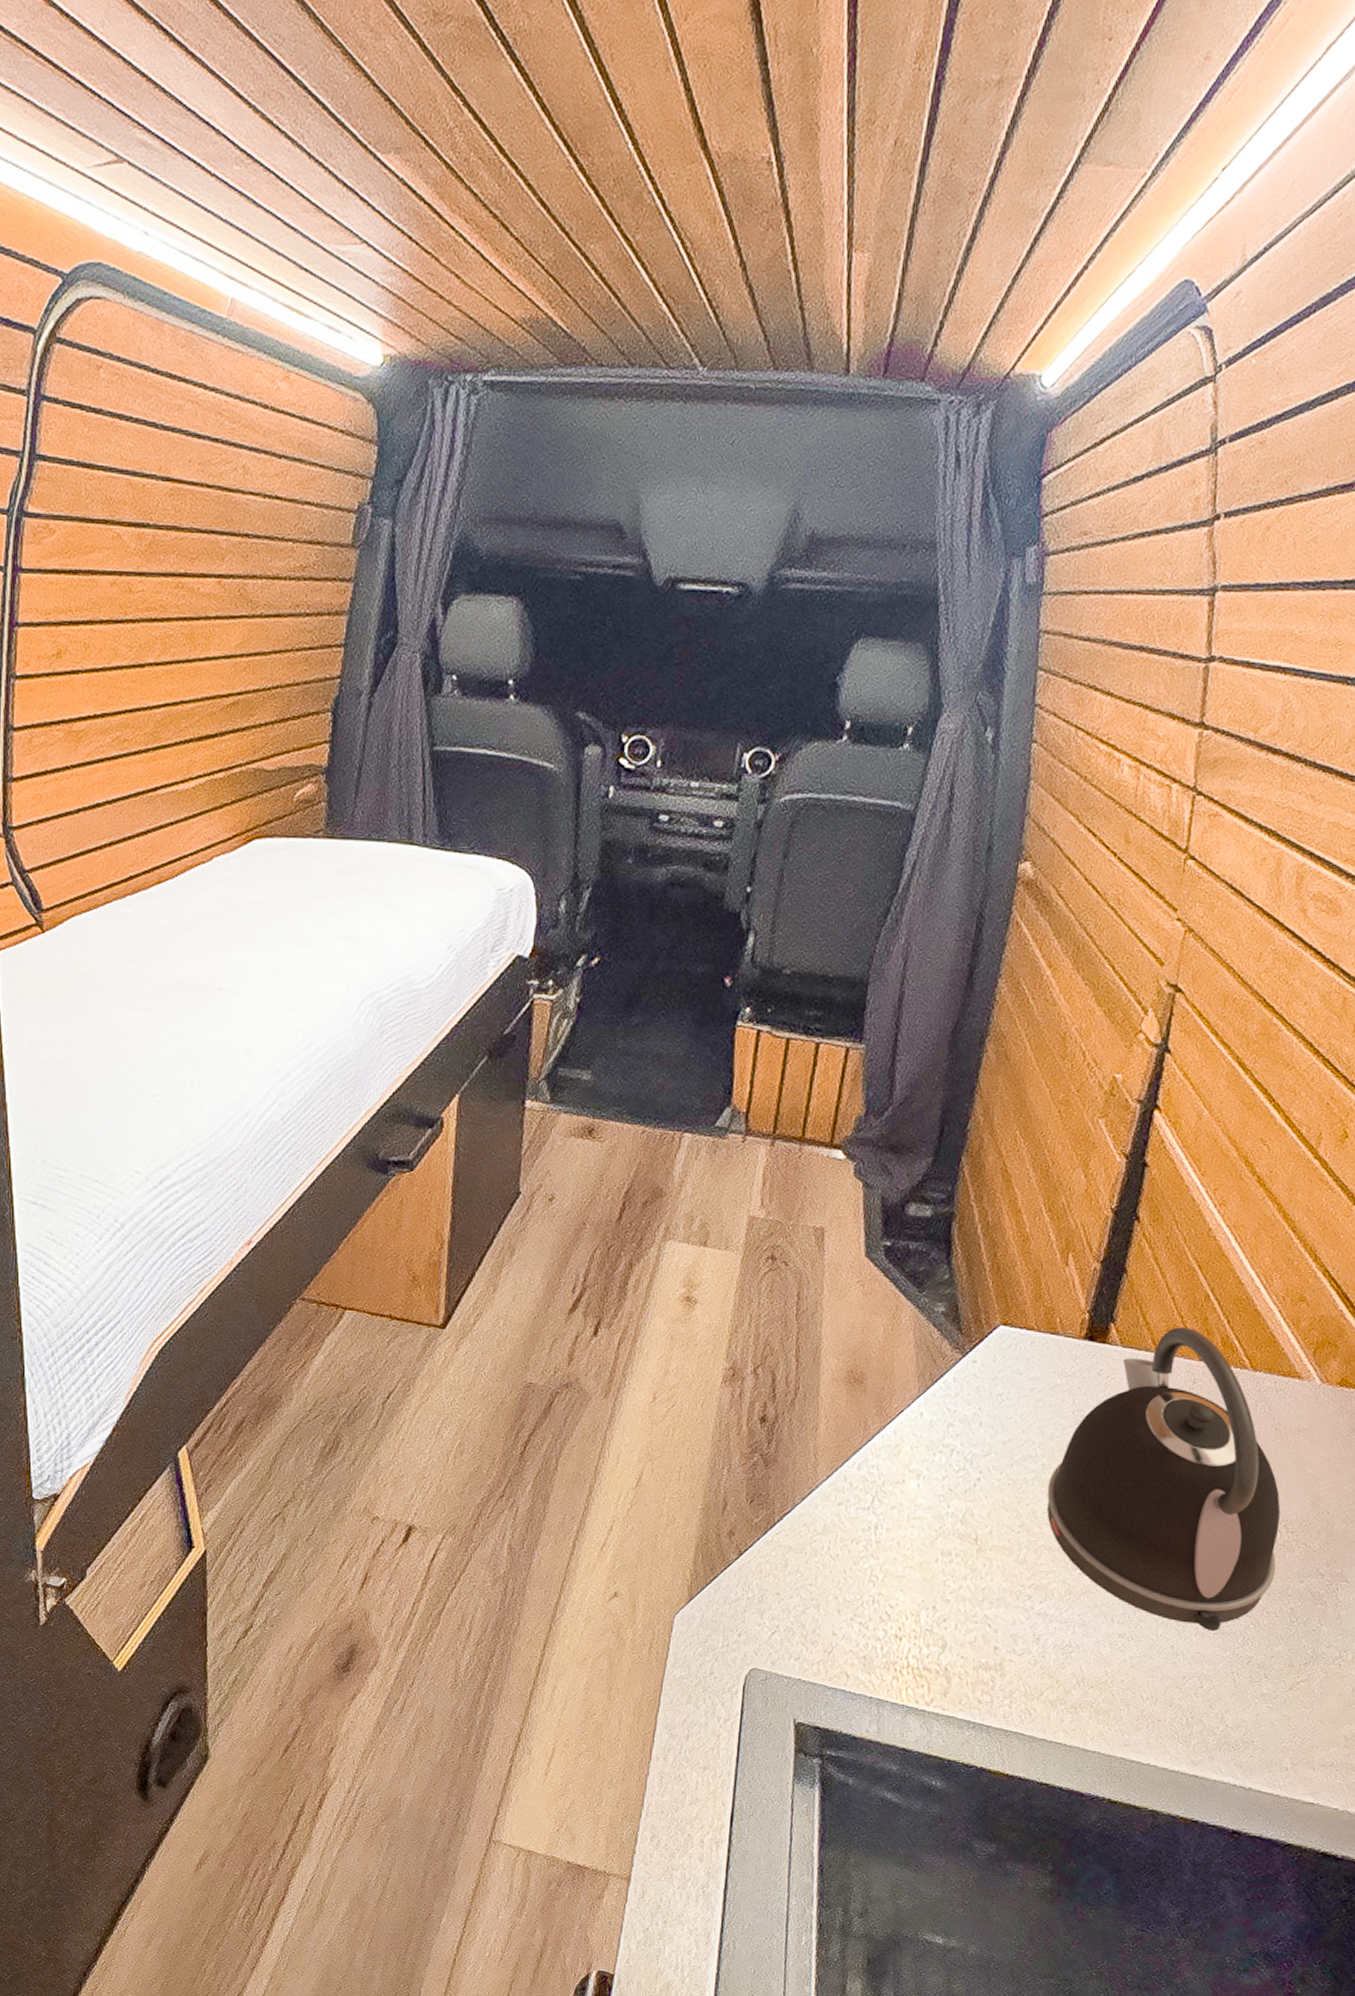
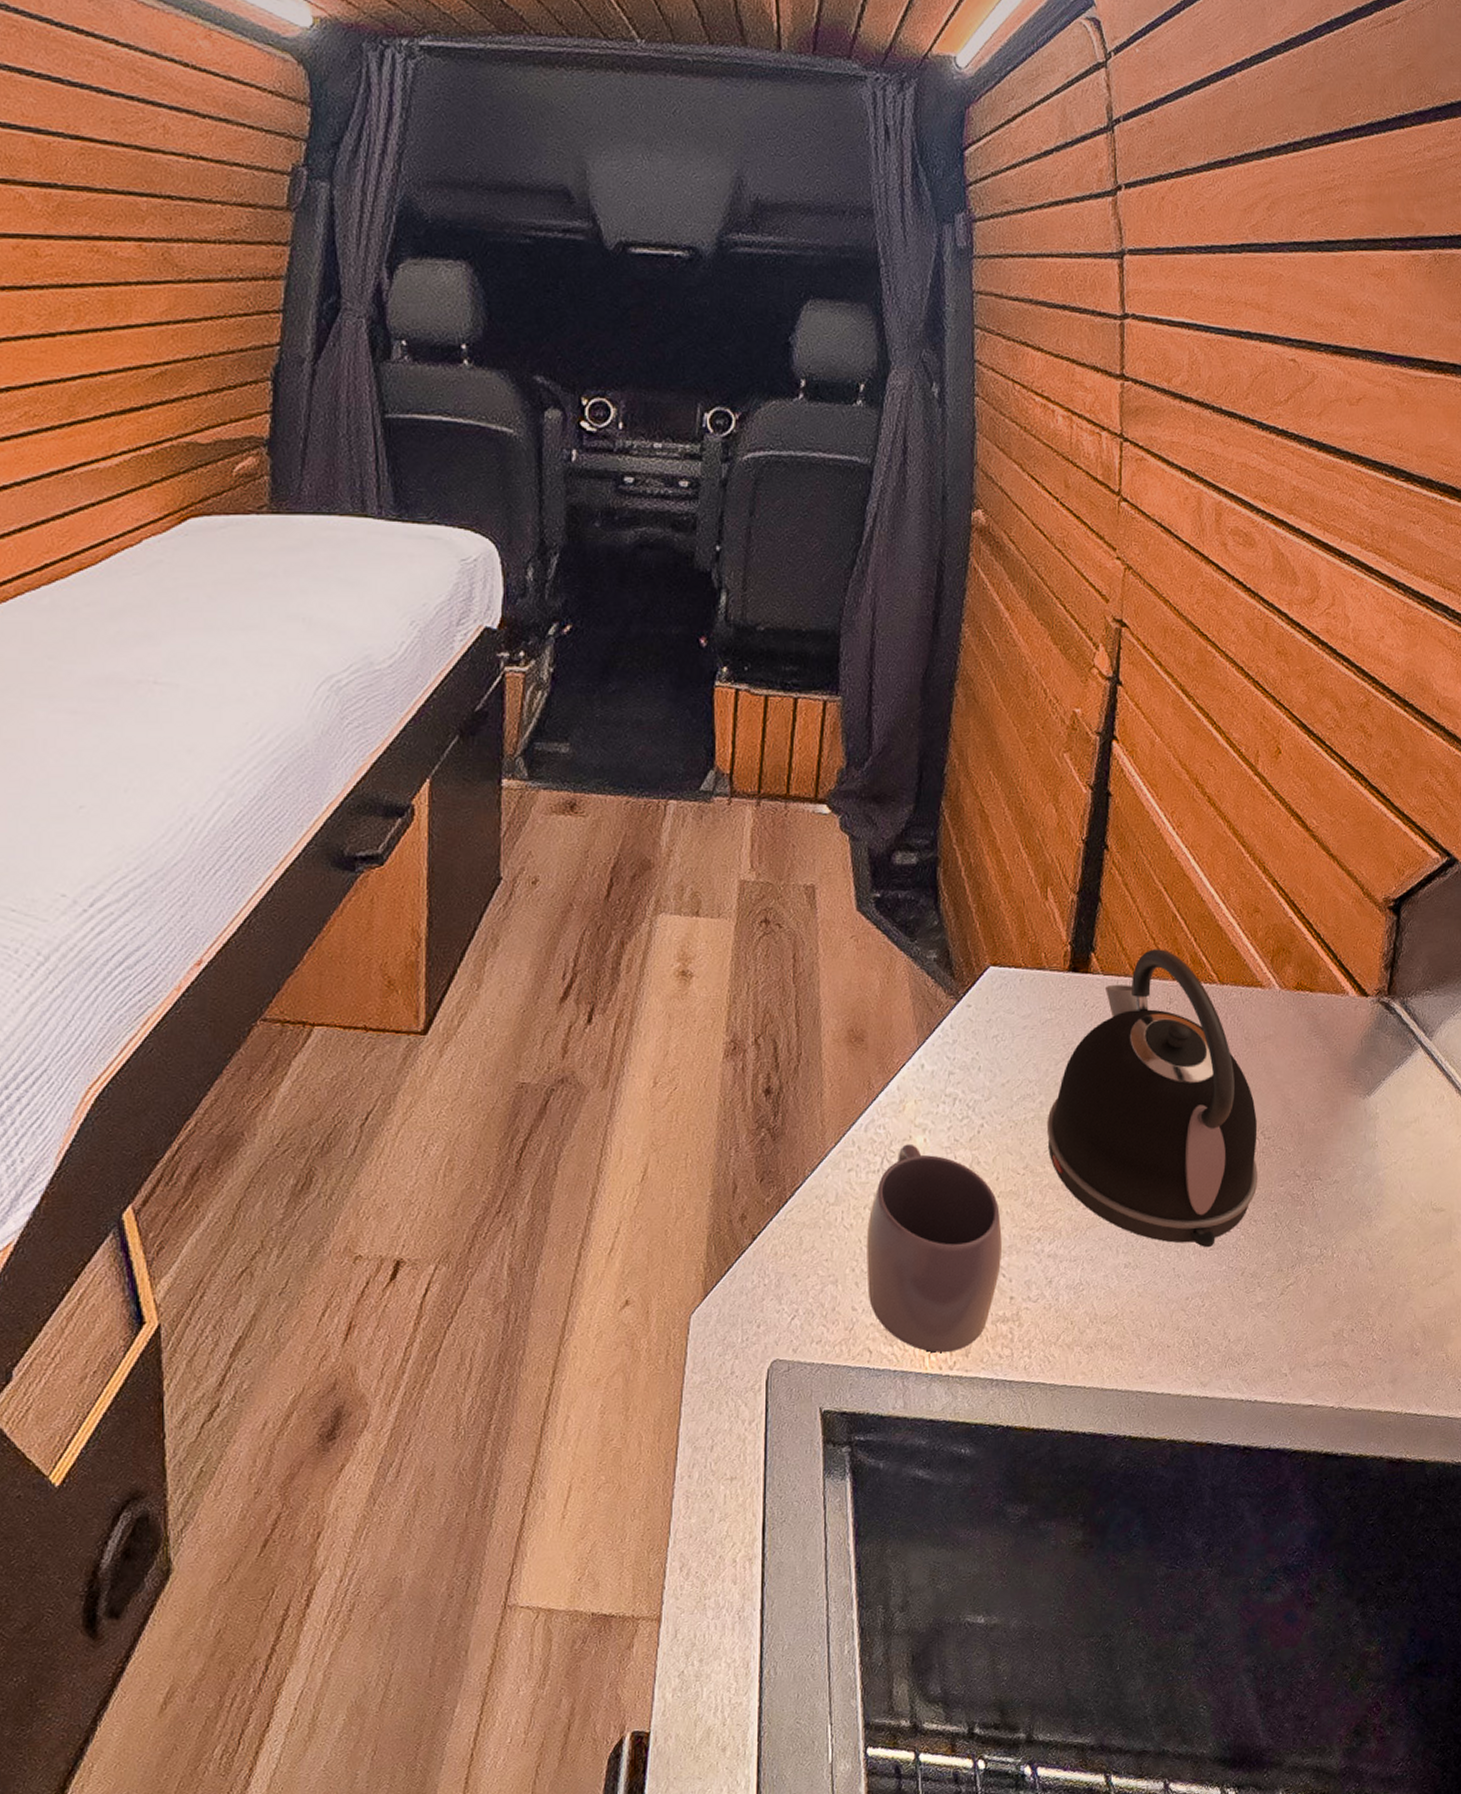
mug: none [849,1486,991,1689] -> present [867,1143,1002,1353]

